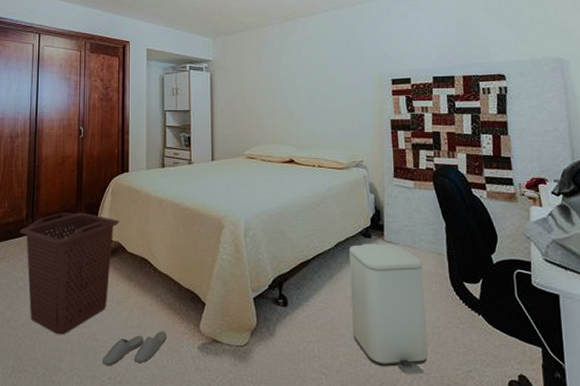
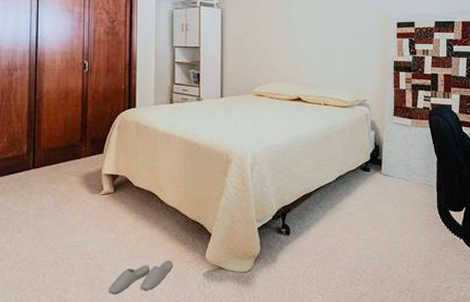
laundry basket: present [19,212,120,335] -> none [20,147,126,267]
pedal bin: present [348,243,428,375] -> none [348,176,415,293]

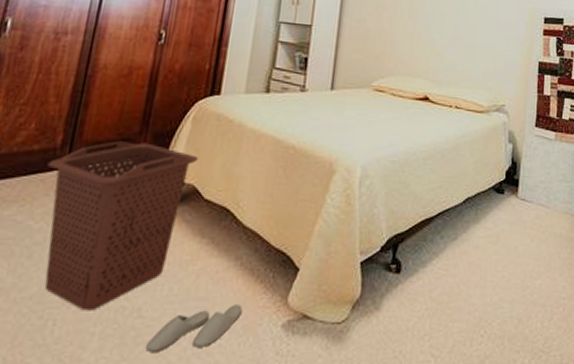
laundry basket: none [20,147,126,267] -> present [44,141,199,311]

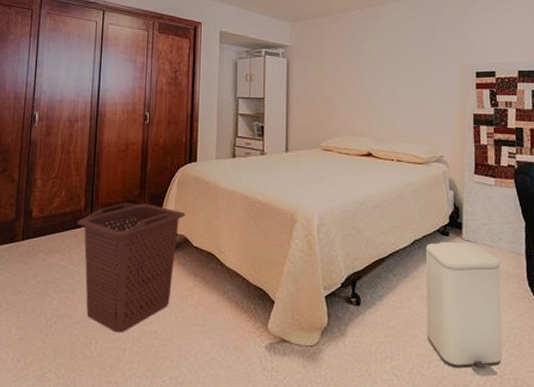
slippers: present [146,305,243,352] -> none [164,330,233,365]
pedal bin: none [471,199,555,355] -> present [425,241,502,377]

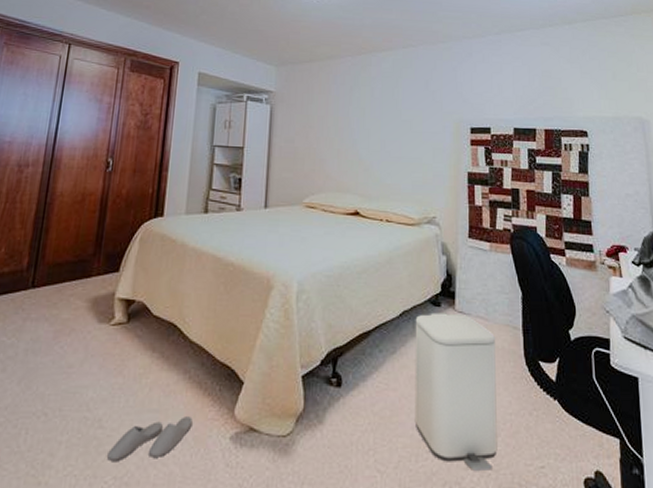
laundry basket: present [77,203,186,333] -> none [16,262,147,421]
slippers: none [164,330,233,365] -> present [107,417,193,461]

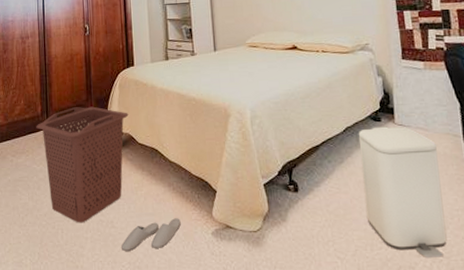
laundry basket: none [16,262,147,421] -> present [36,106,129,223]

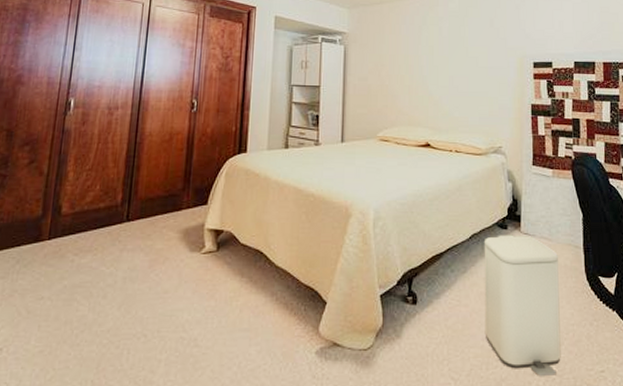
laundry basket: present [36,106,129,223] -> none [112,197,233,341]
slippers: present [121,218,181,251] -> none [204,334,281,376]

